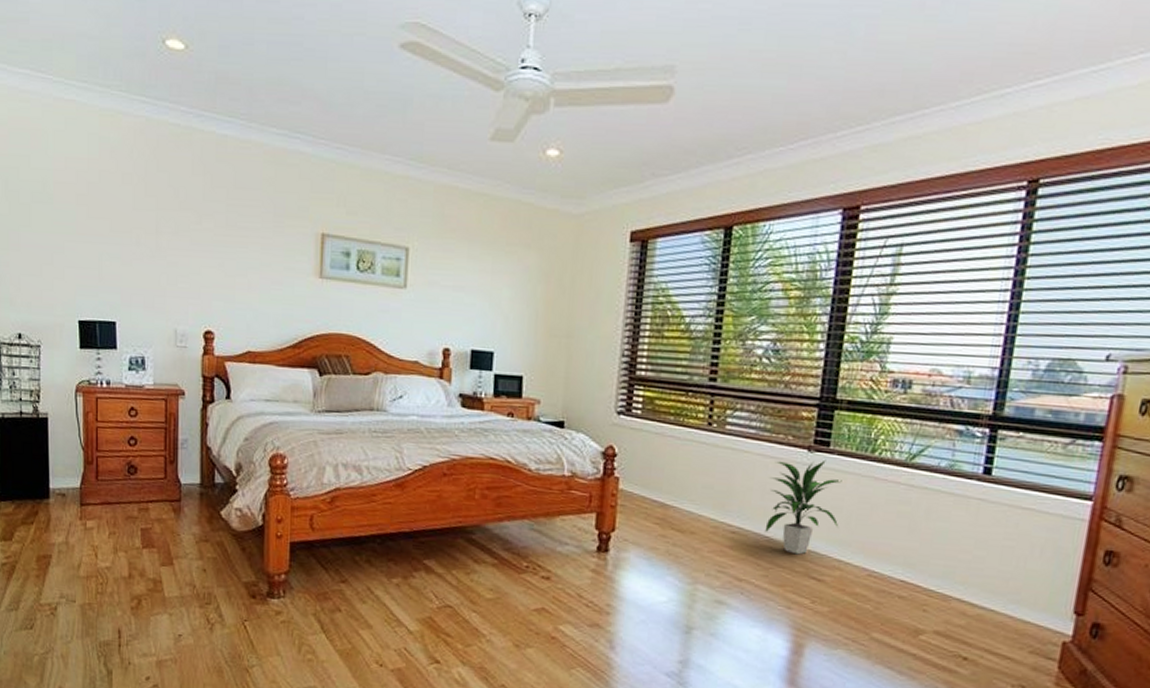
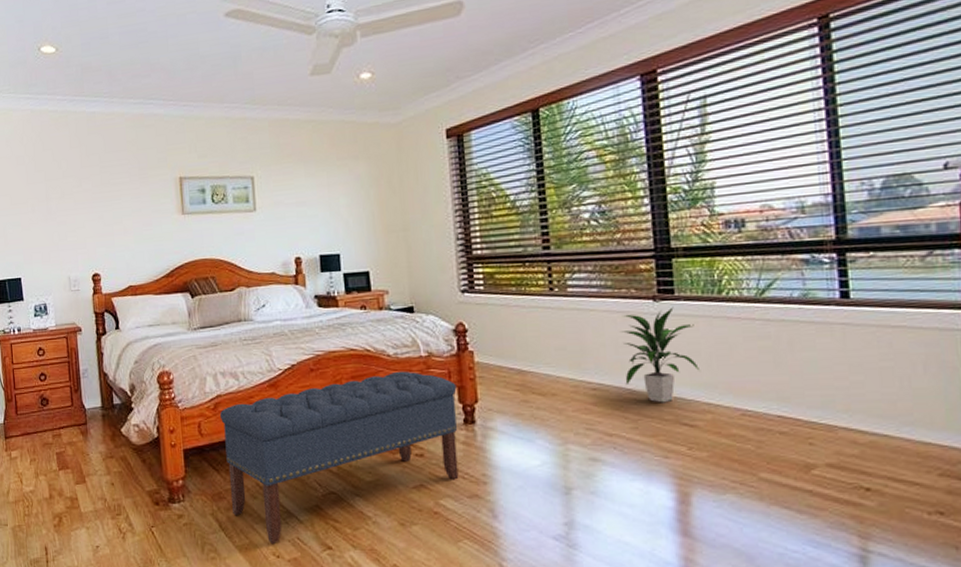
bench: none [336,488,596,652] -> present [220,371,459,544]

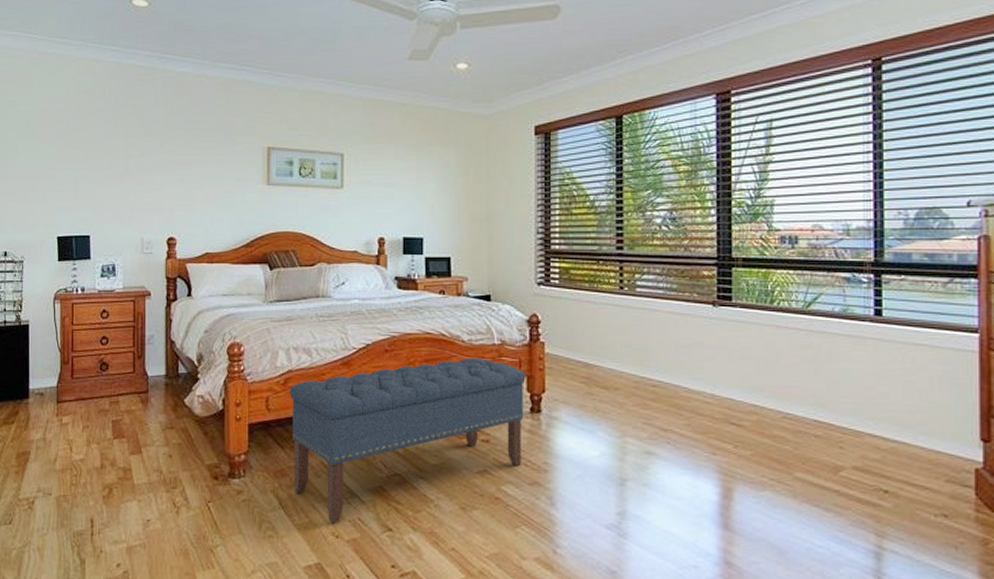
indoor plant: present [620,307,701,403] -> none [681,313,750,403]

